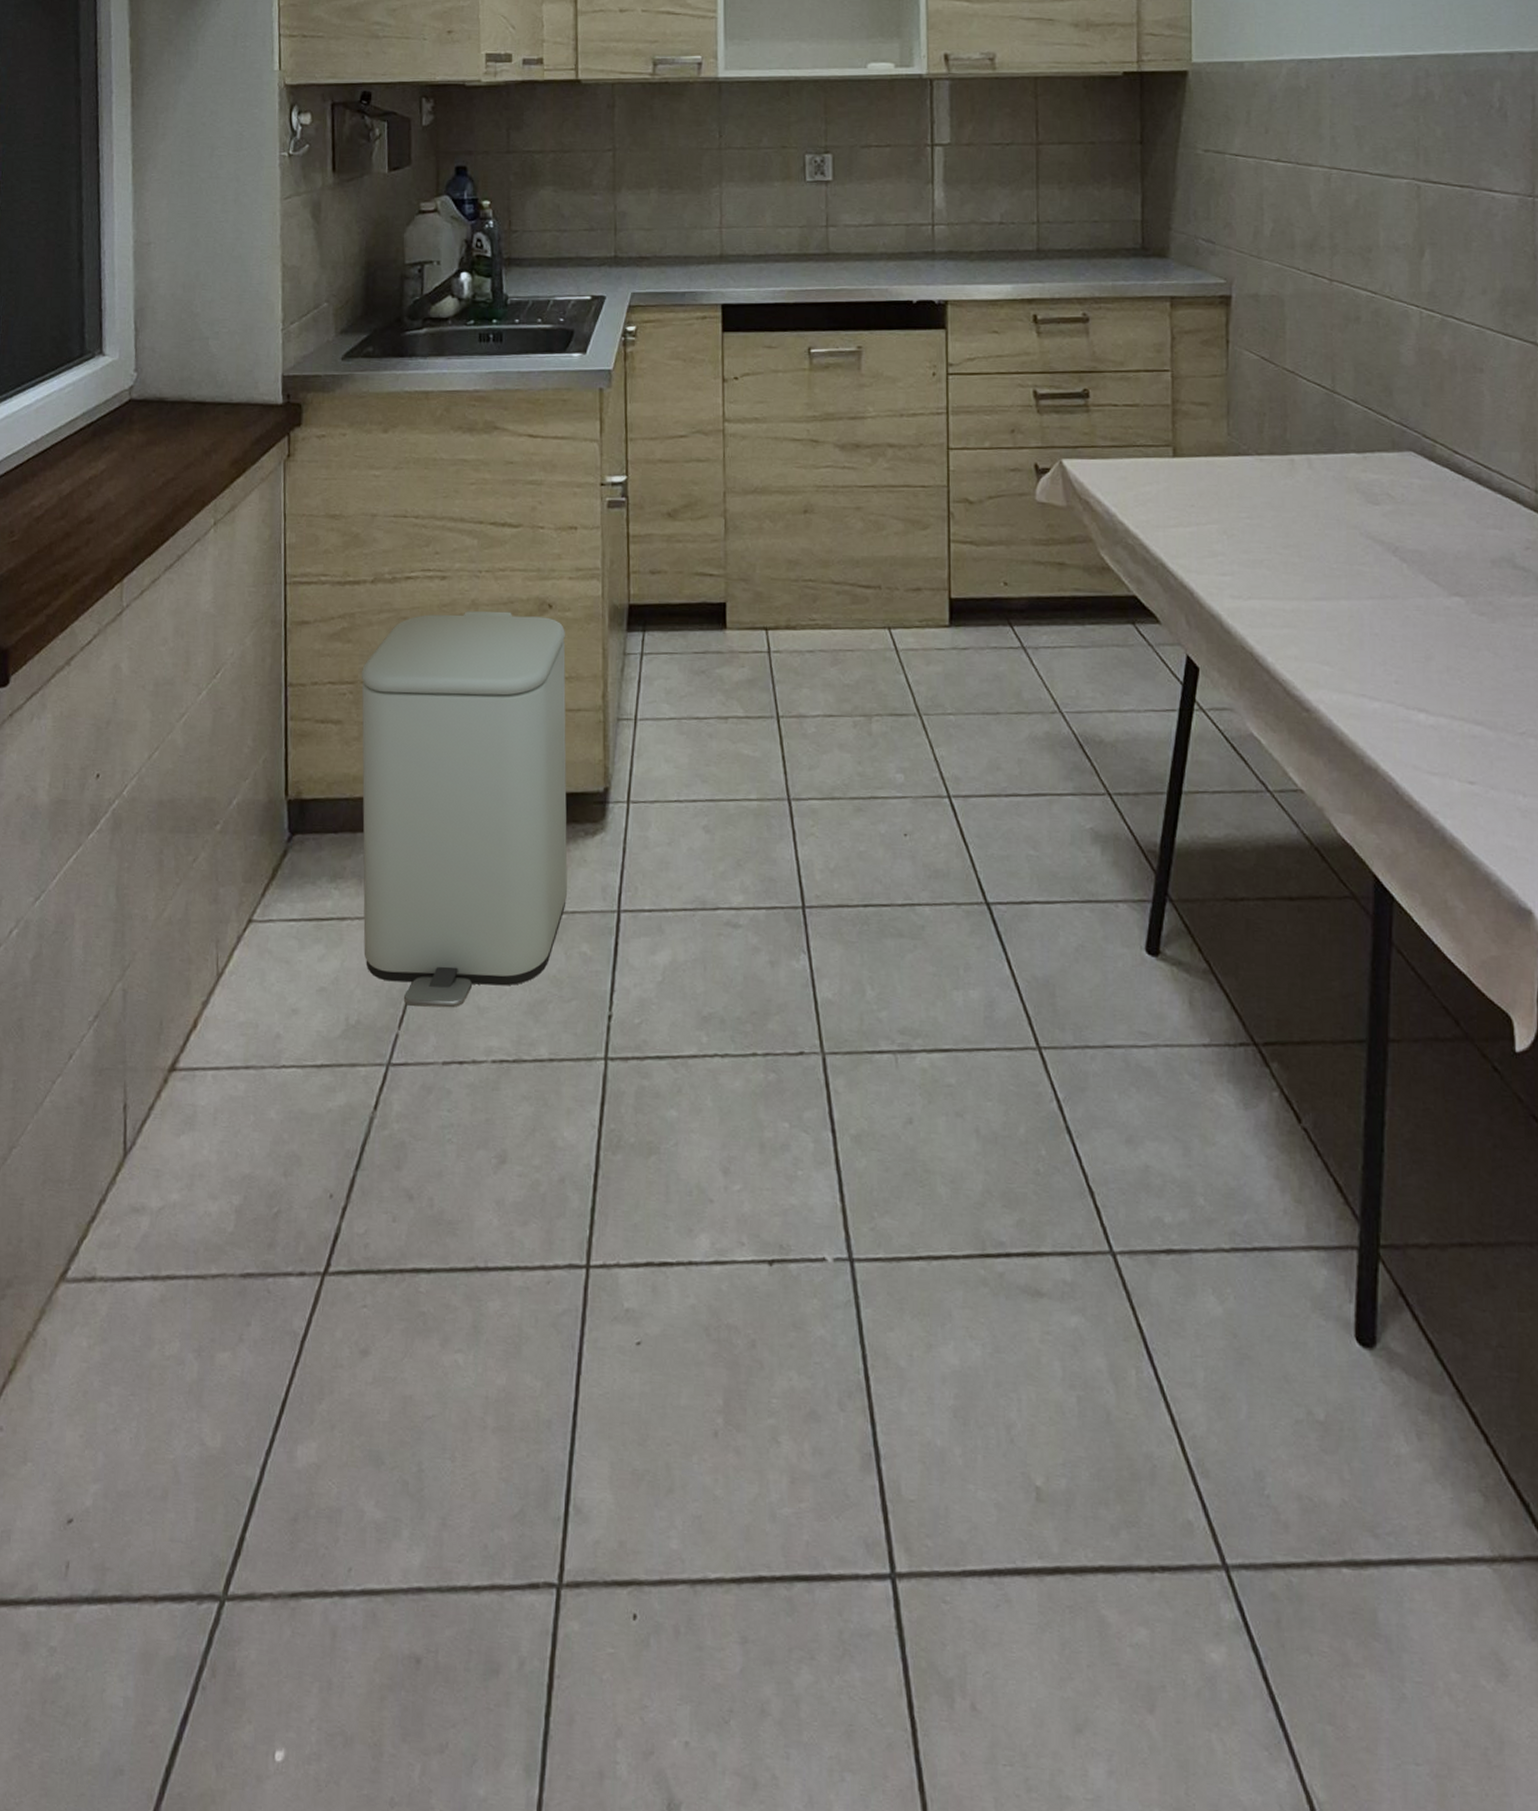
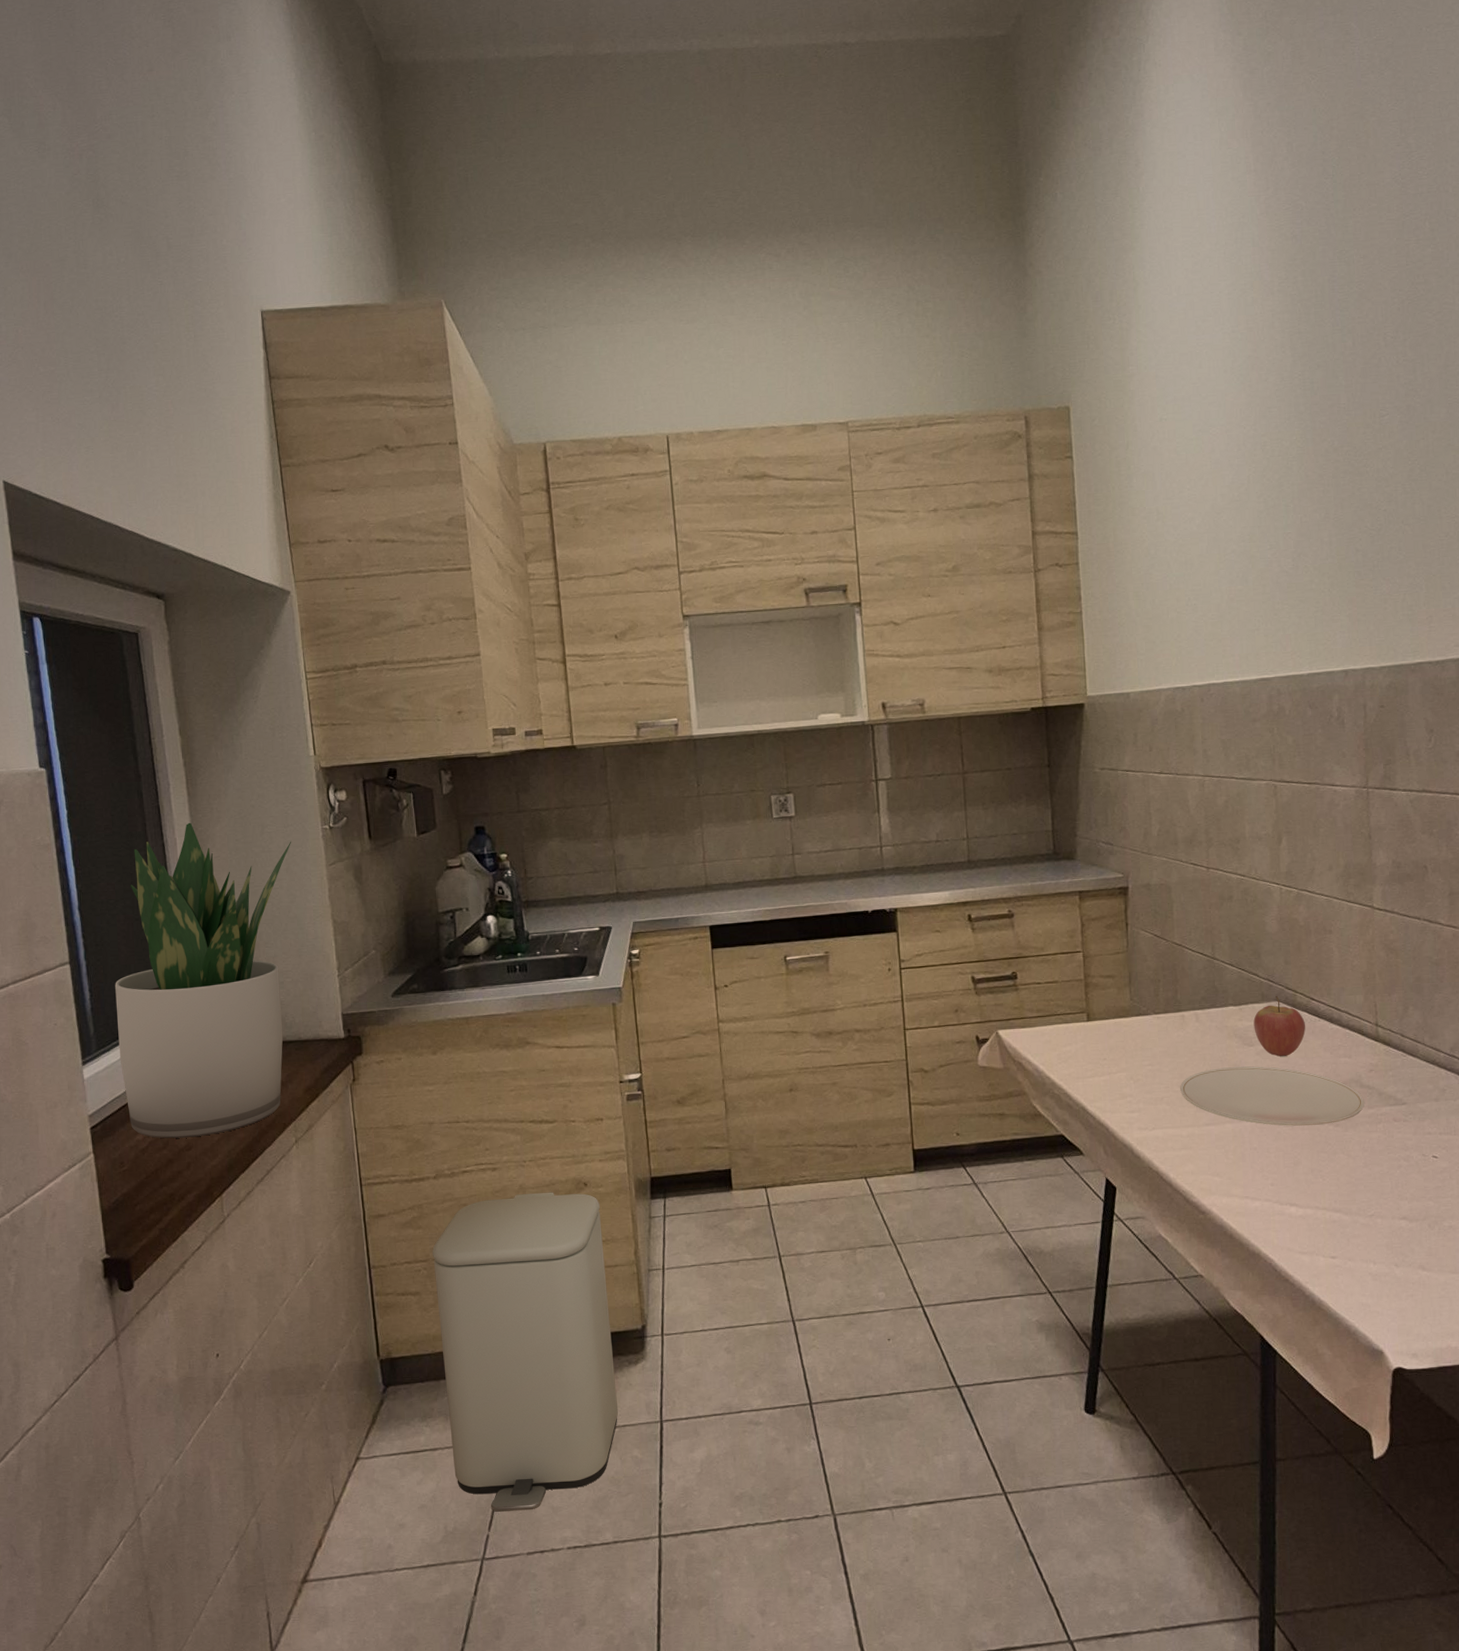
planter: none [22,137,244,509] -> present [115,822,292,1139]
plate: none [1285,529,1519,612] -> present [1180,1066,1365,1127]
fruit: none [1380,445,1446,521] -> present [1253,996,1306,1057]

